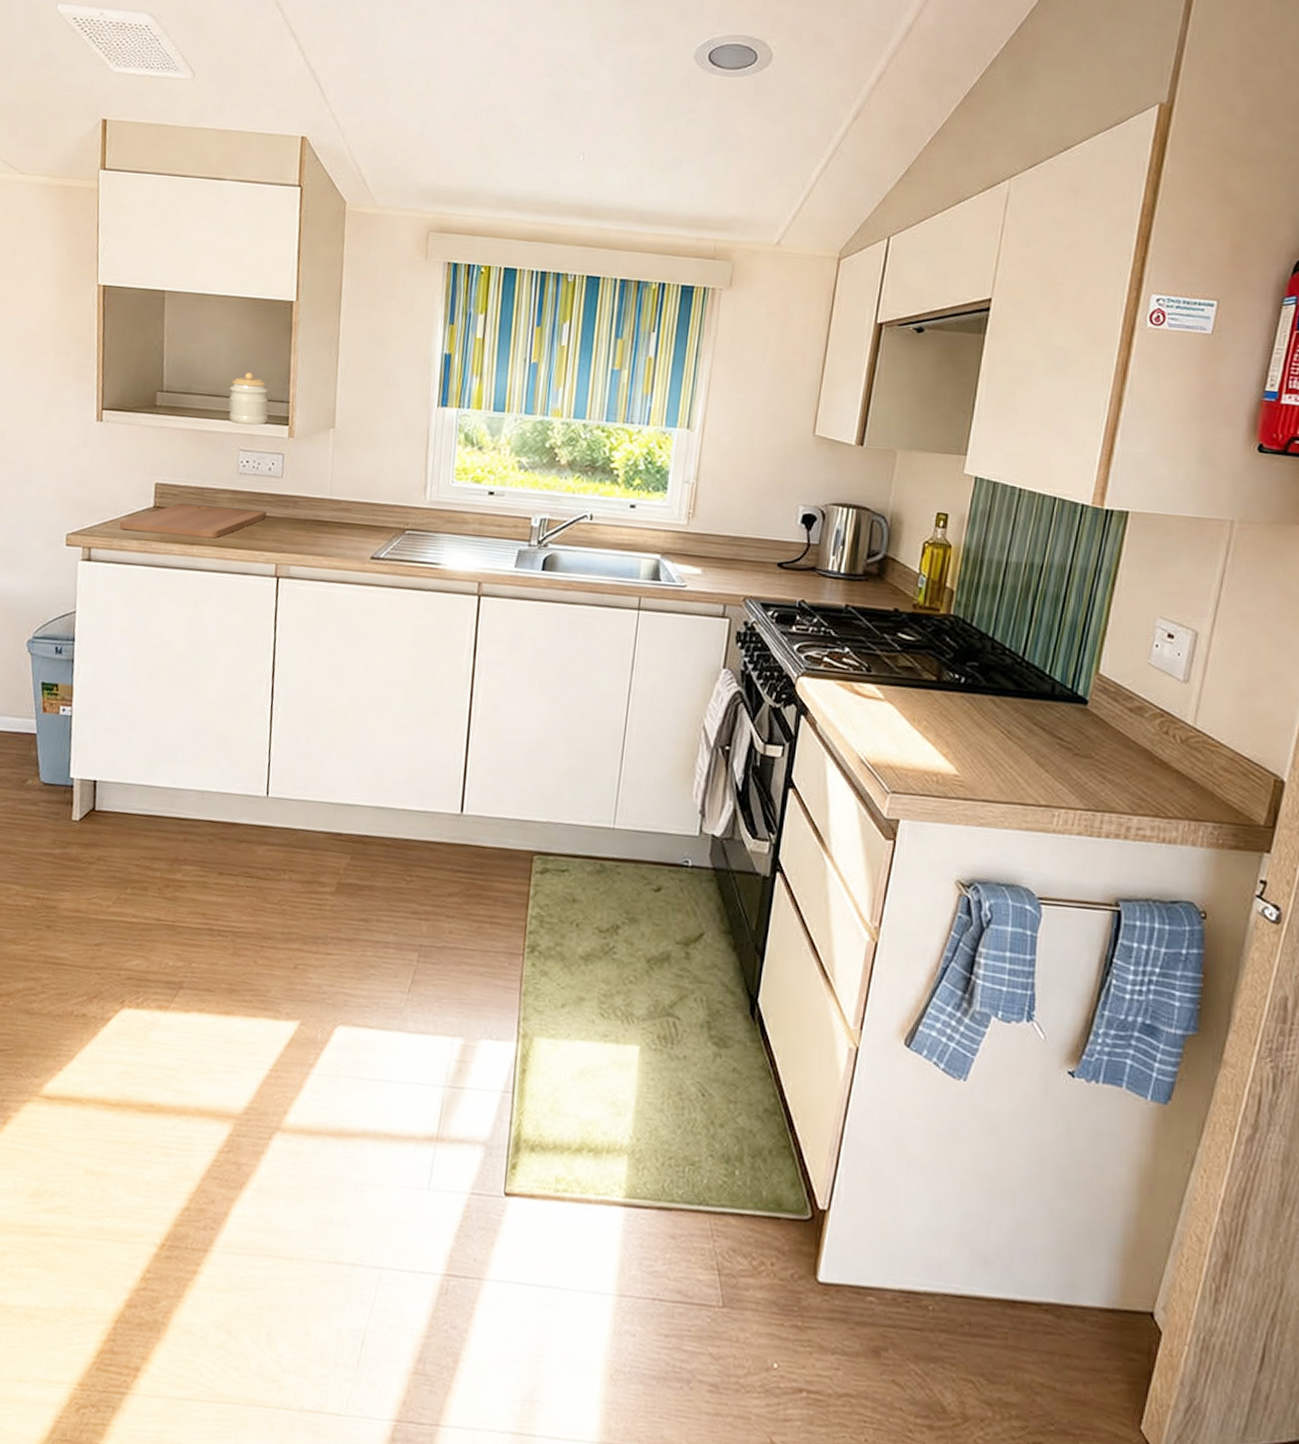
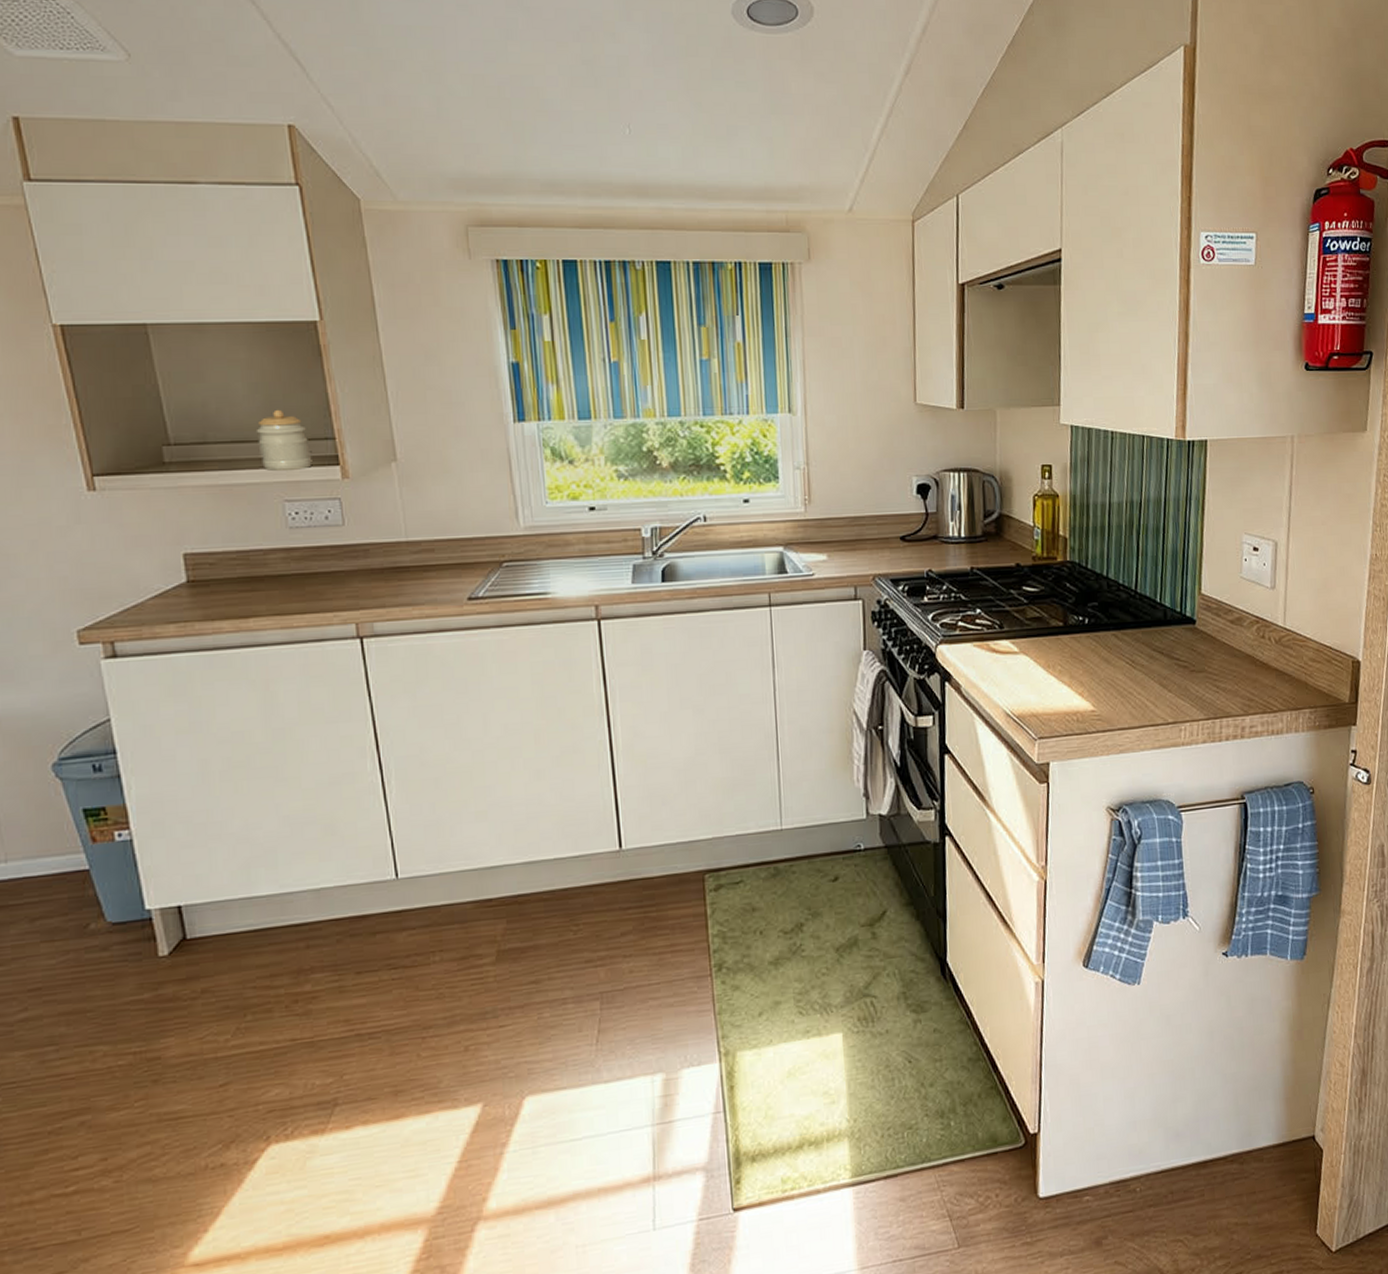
cutting board: present [119,503,267,539] -> none [146,566,333,615]

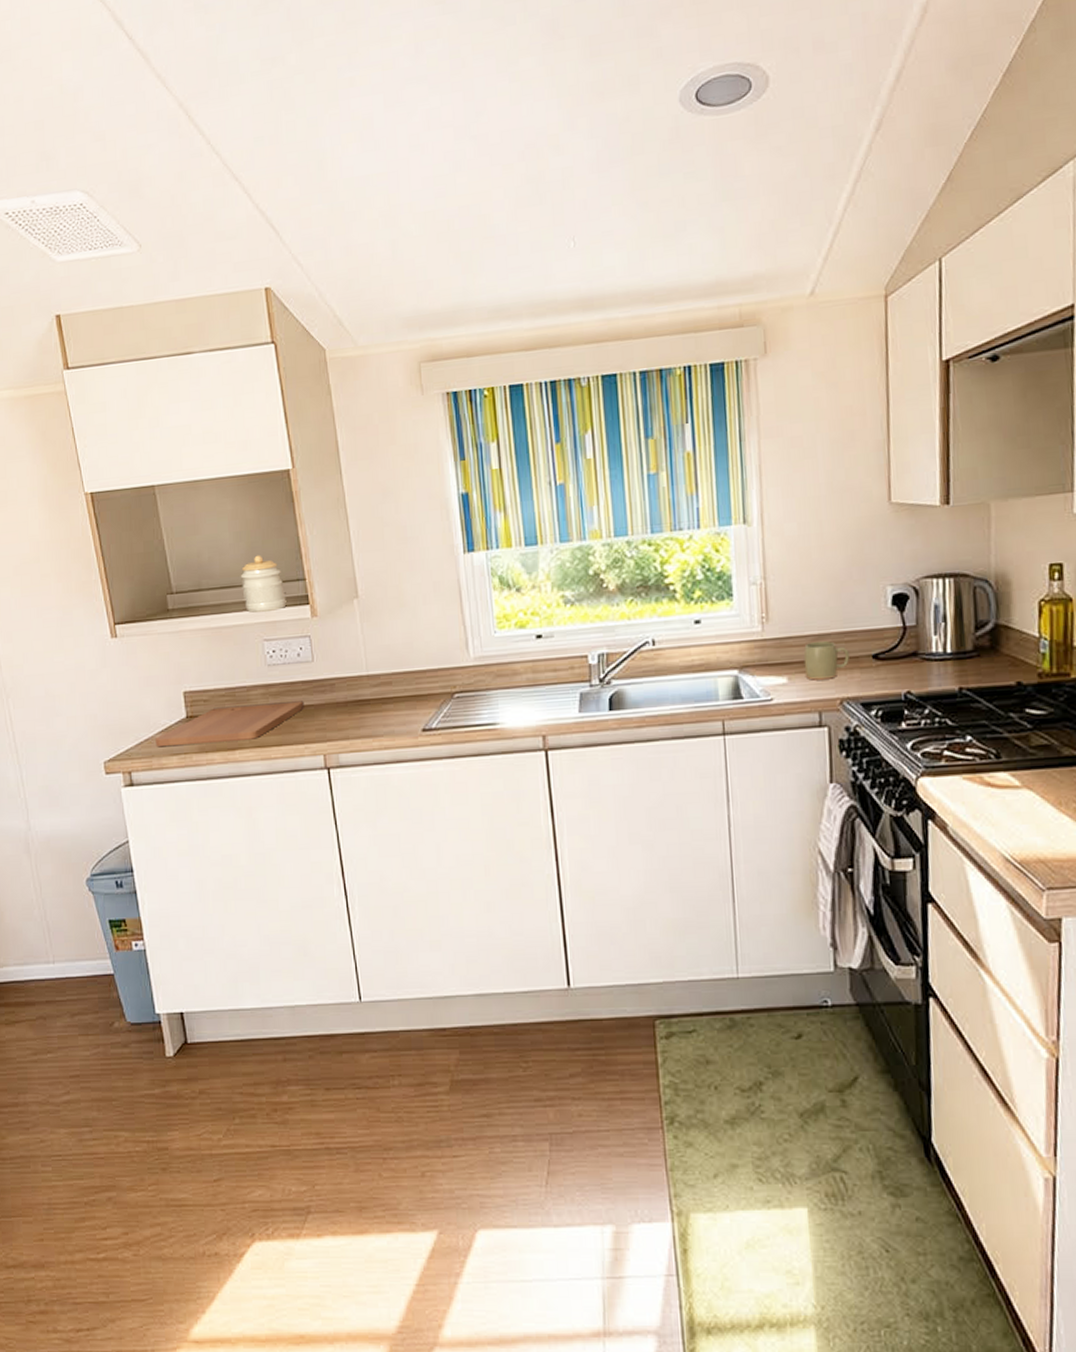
cutting board: none [146,566,333,615] -> present [155,701,304,748]
mug: none [841,523,881,558] -> present [803,641,849,680]

